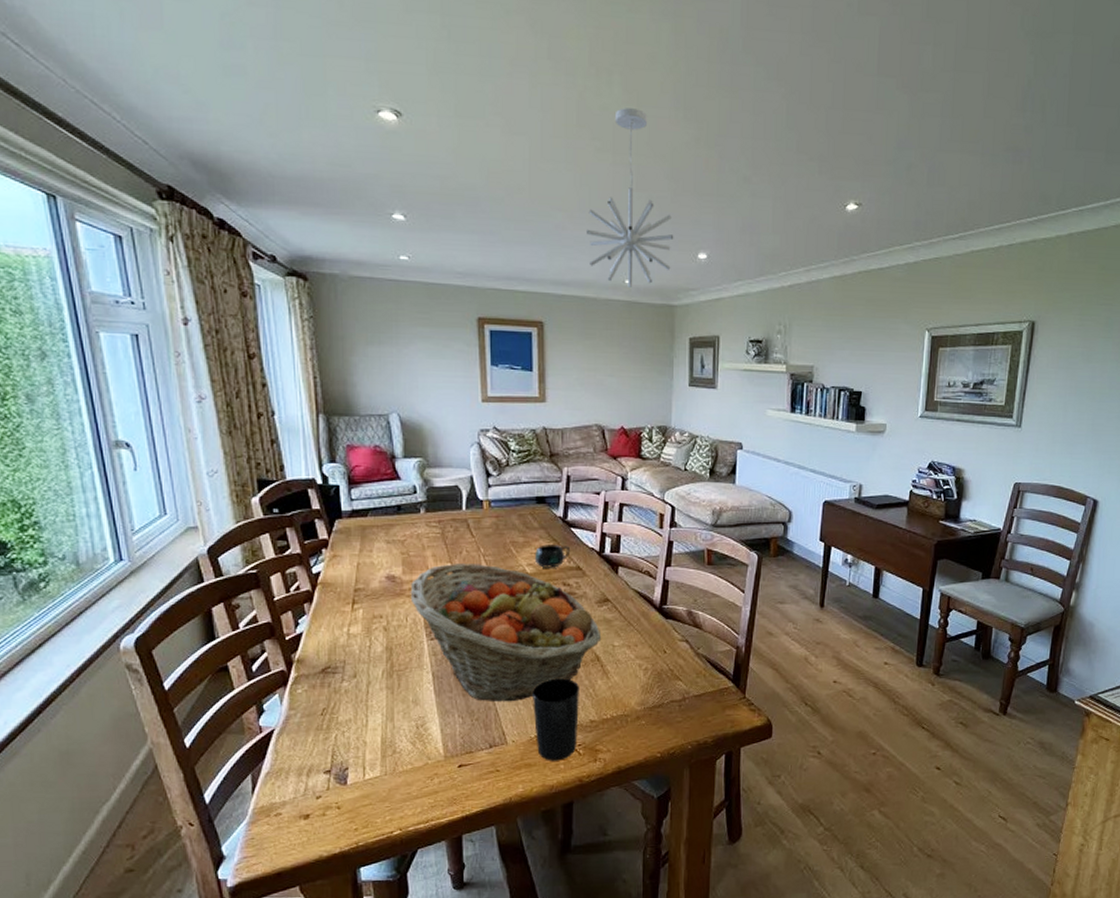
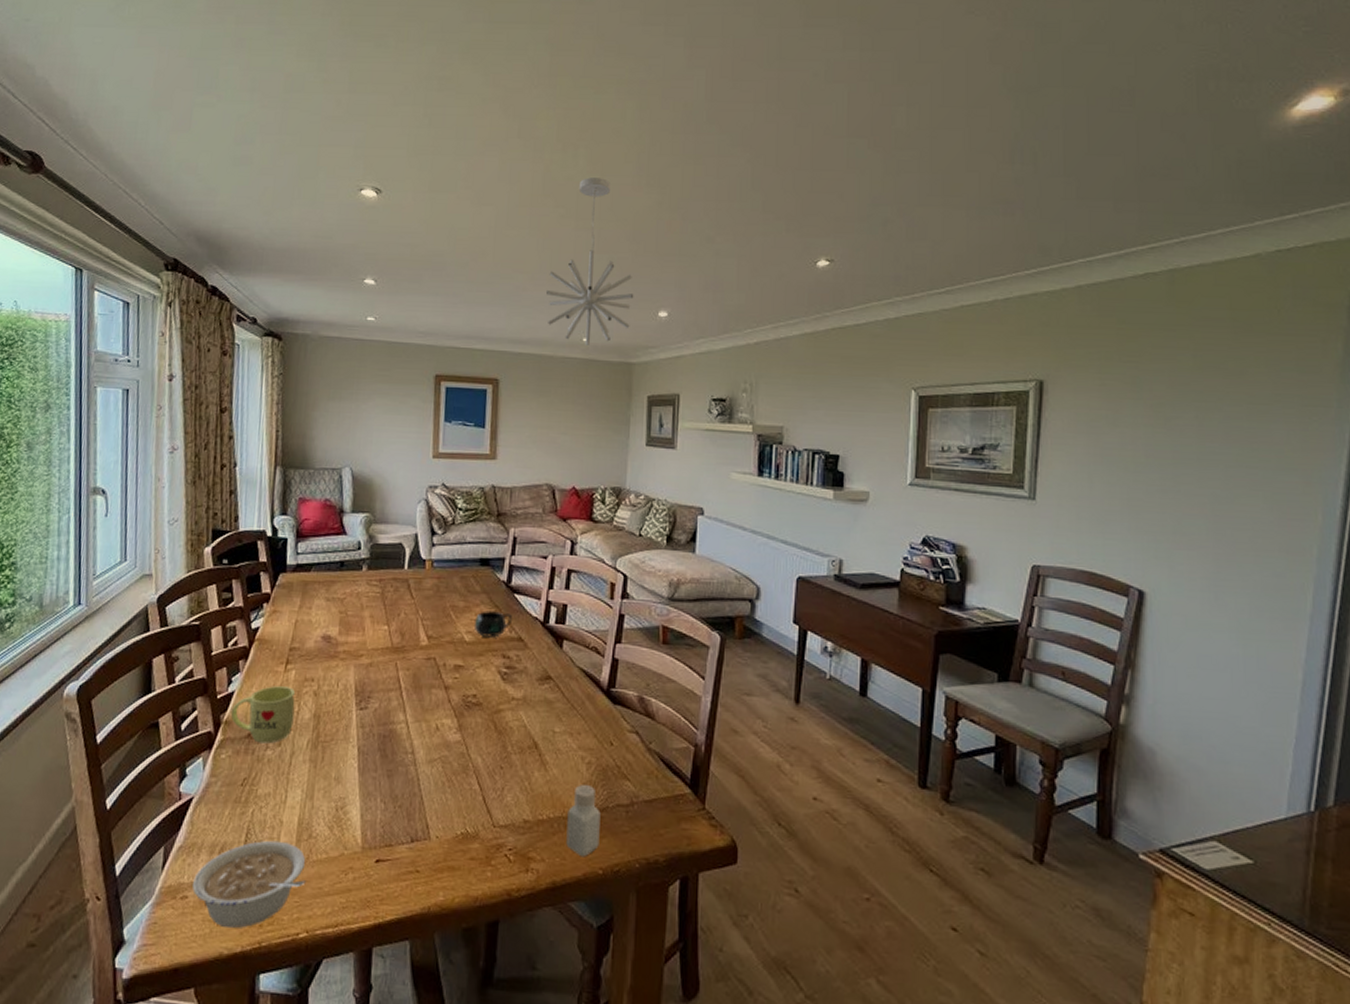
legume: none [284,758,395,834] -> present [191,840,306,928]
mug: none [301,625,367,677] -> present [230,686,295,744]
fruit basket: present [410,564,602,702] -> none [344,626,541,789]
cup: present [533,678,579,761] -> none [461,765,513,867]
pepper shaker: none [628,687,657,745] -> present [566,785,601,857]

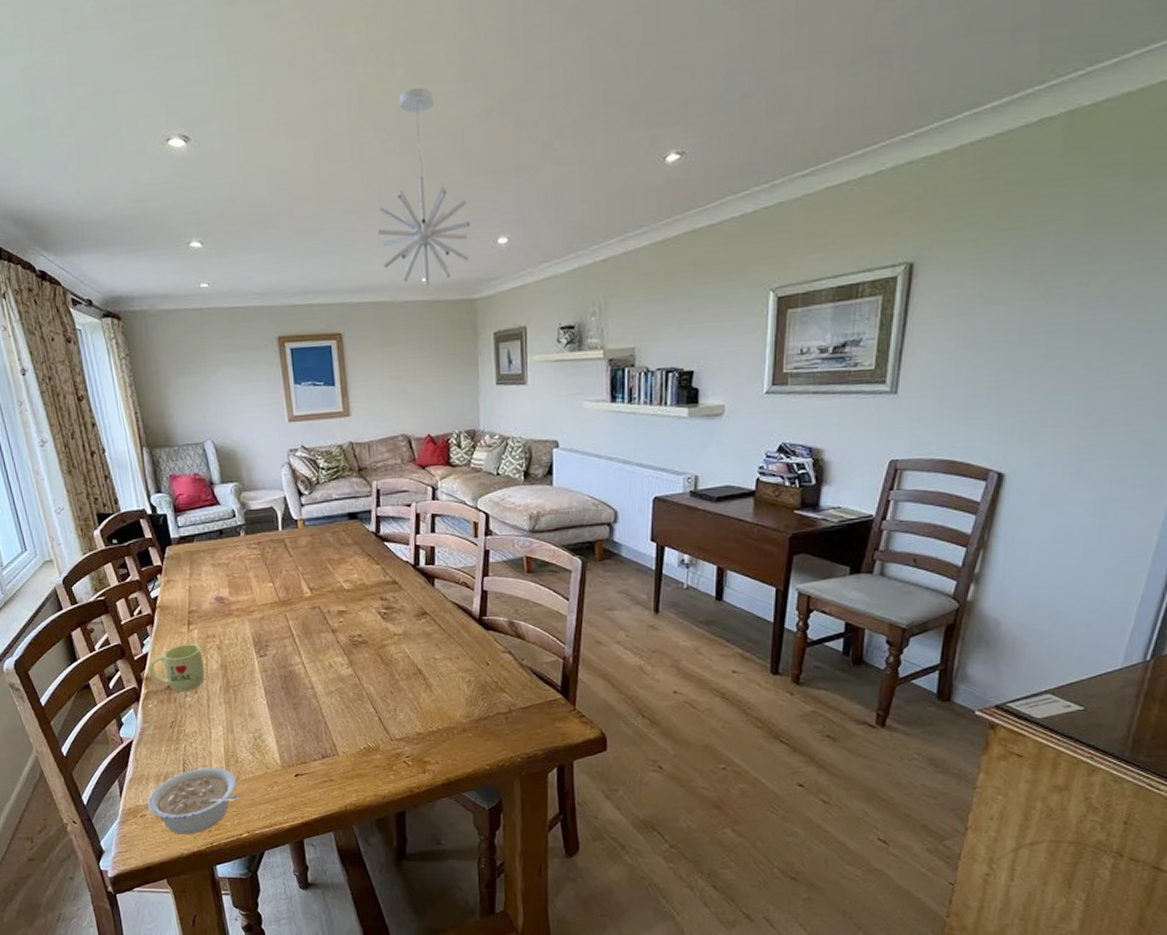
mug: present [475,610,512,637] -> none [351,559,385,584]
pepper shaker: present [566,785,601,857] -> none [454,700,484,757]

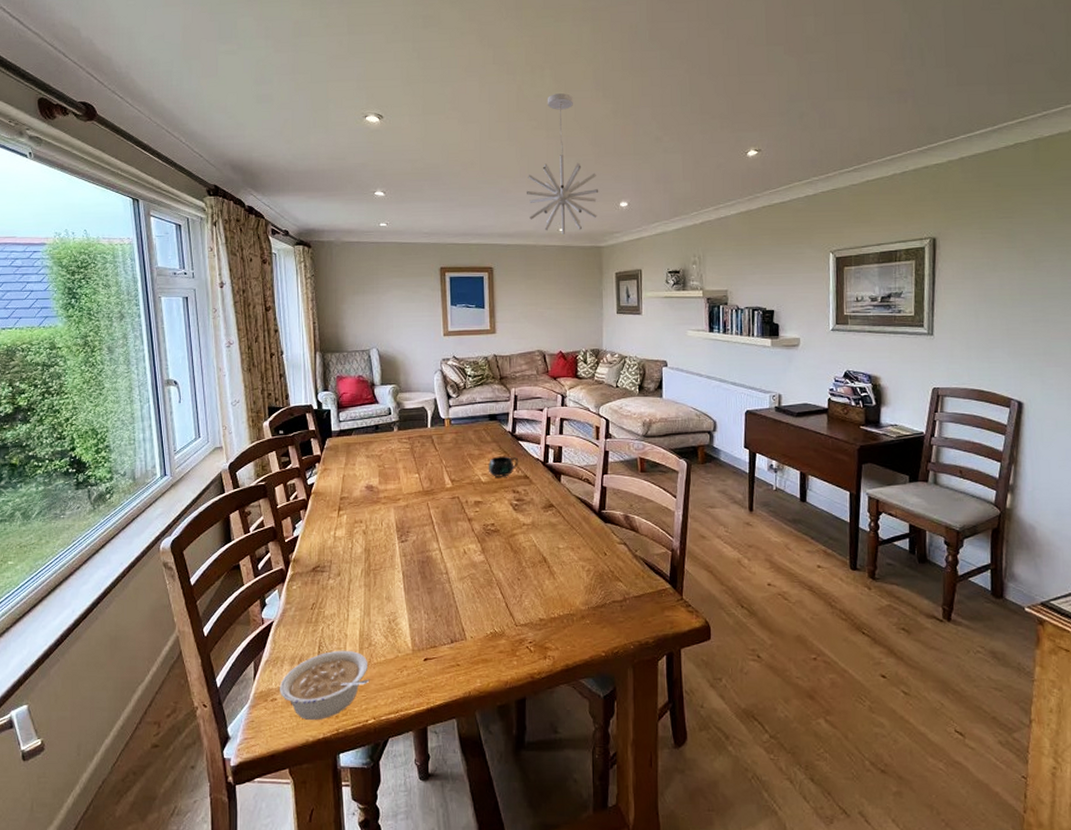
mug: present [148,644,205,693] -> none [297,529,349,575]
mug: none [351,559,385,584] -> present [489,456,518,477]

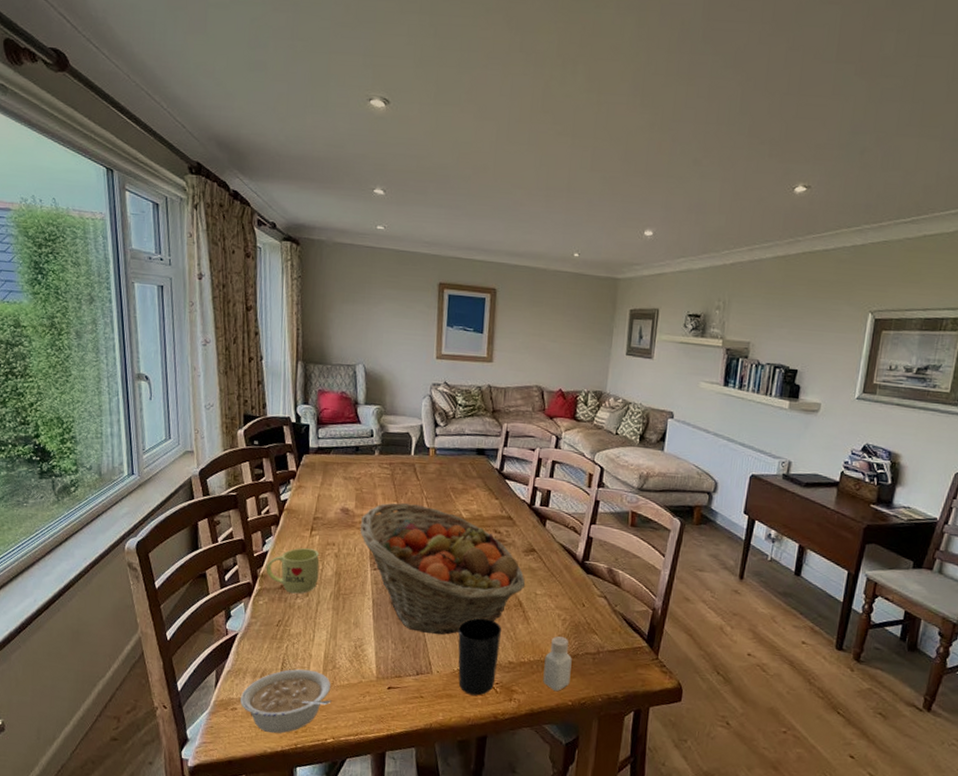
mug: none [297,529,349,575] -> present [265,548,320,594]
fruit basket: none [385,474,548,600] -> present [360,503,526,635]
cup: none [488,578,529,657] -> present [458,618,501,696]
mug: present [489,456,518,477] -> none [471,493,503,515]
pendant light: present [527,93,599,234] -> none [542,95,623,260]
pepper shaker: none [574,588,601,644] -> present [543,636,572,692]

